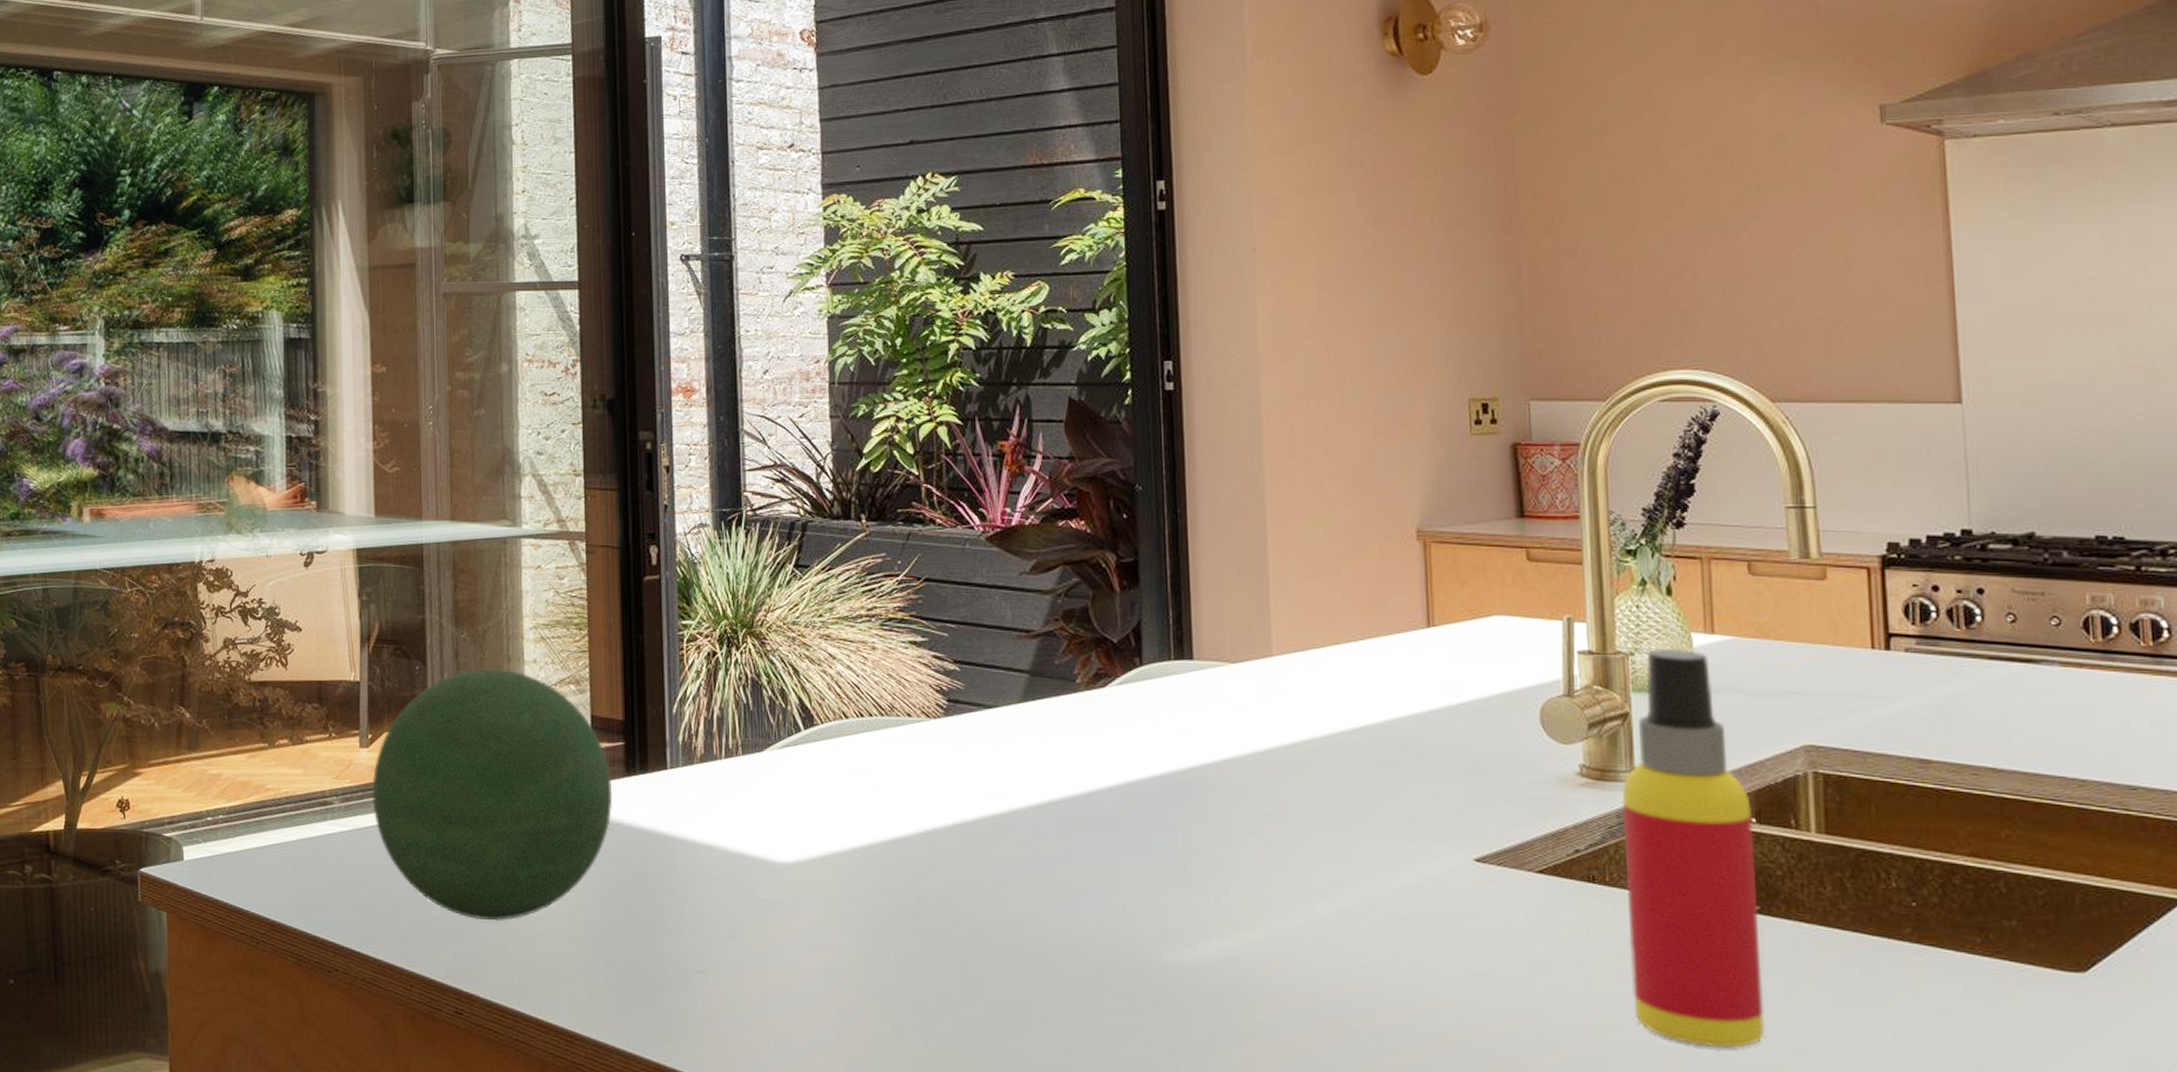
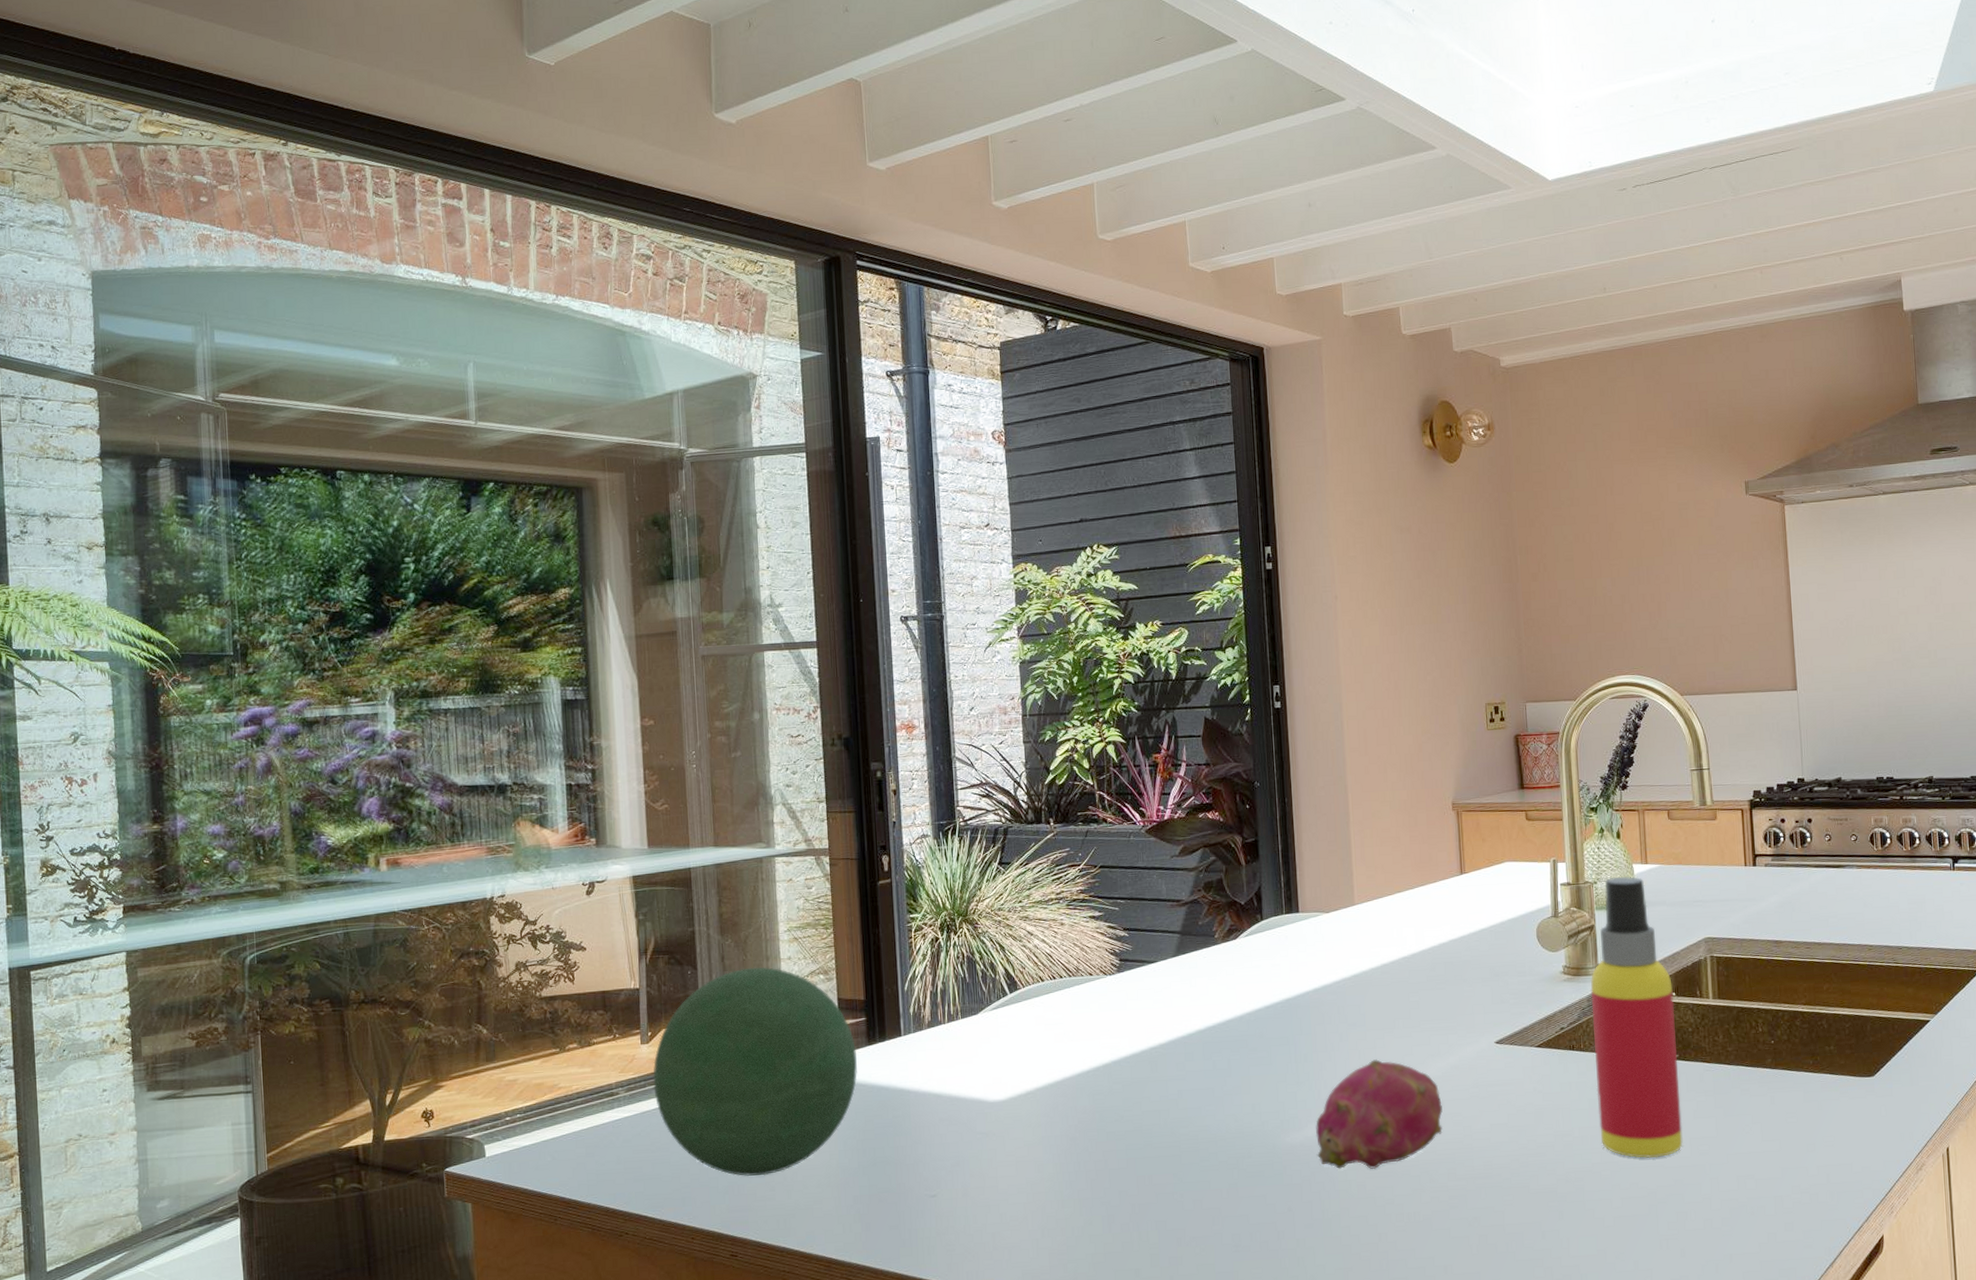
fruit: none [1210,864,1394,1012] -> present [1316,1059,1443,1170]

